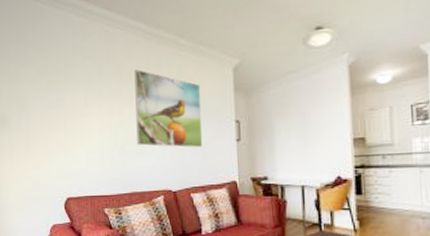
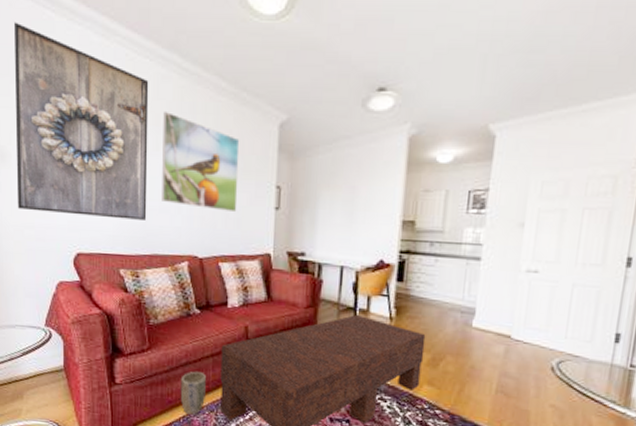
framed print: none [12,15,125,165] -> present [14,22,149,220]

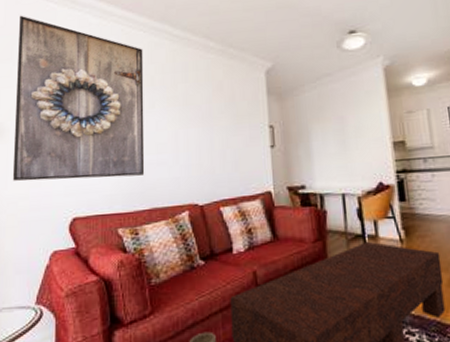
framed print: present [162,110,240,213] -> none [158,72,234,156]

